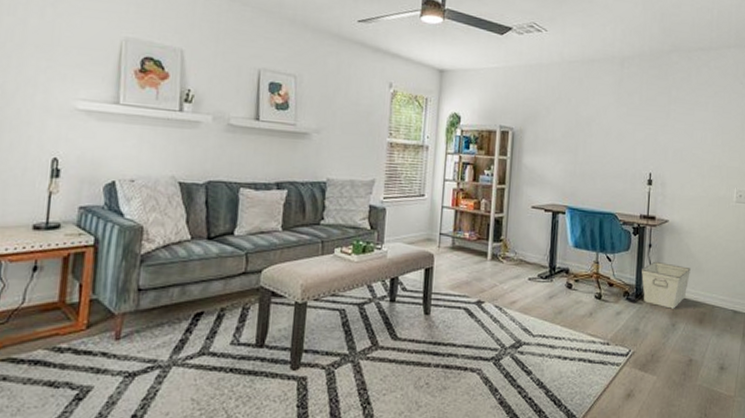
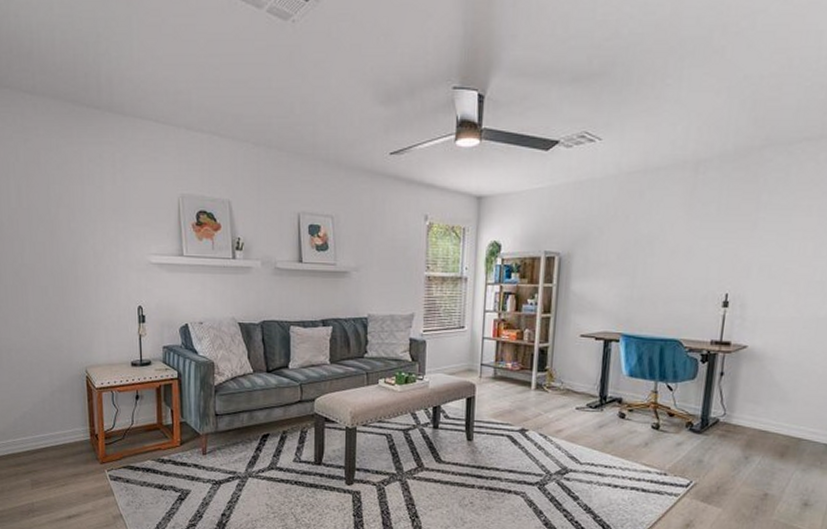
storage bin: present [641,261,691,309] -> none [709,390,773,441]

